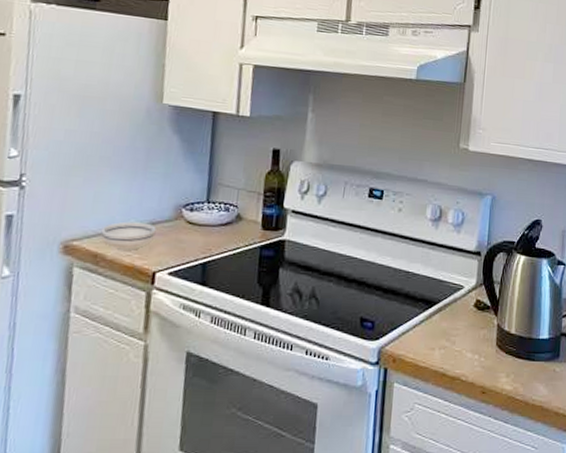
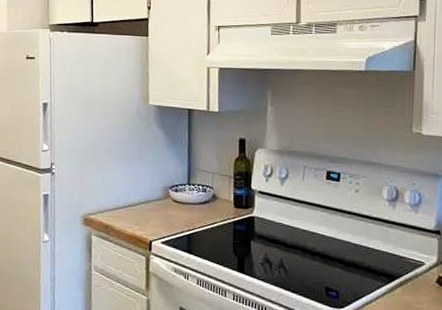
bowl: present [101,221,156,250] -> none [109,200,150,223]

